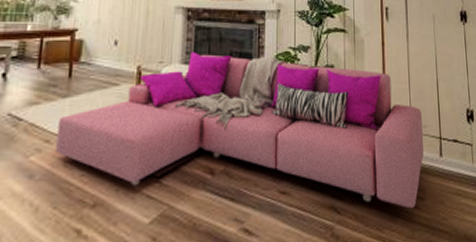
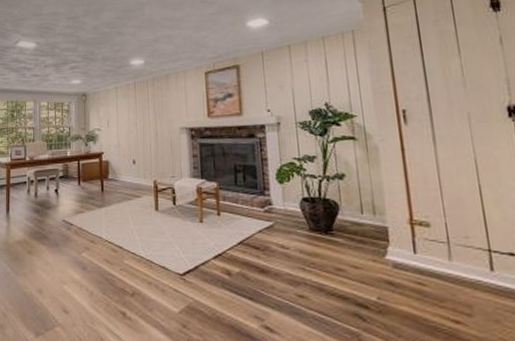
sofa: present [56,51,424,209] -> none [99,166,468,324]

